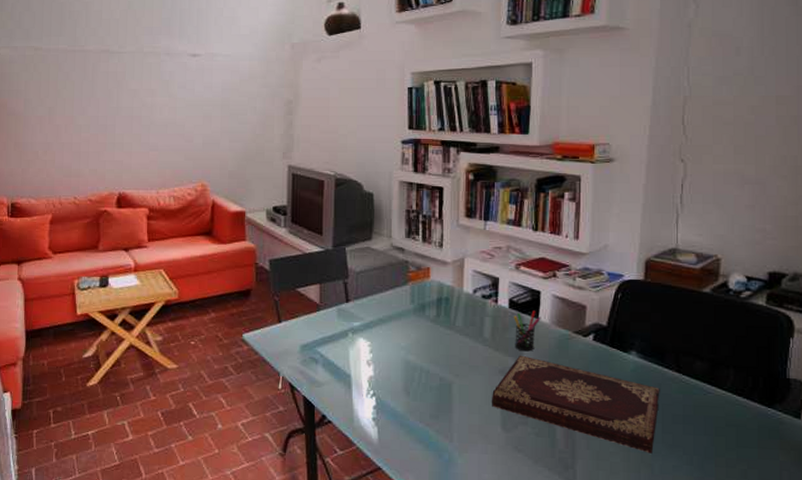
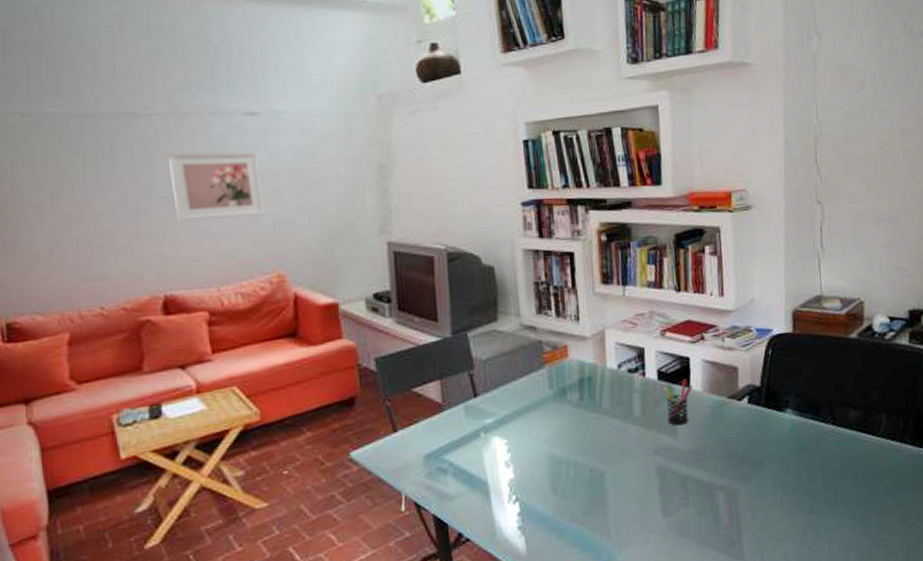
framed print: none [131,83,197,137] -> present [167,151,265,222]
book: present [492,355,660,454] -> none [648,430,819,514]

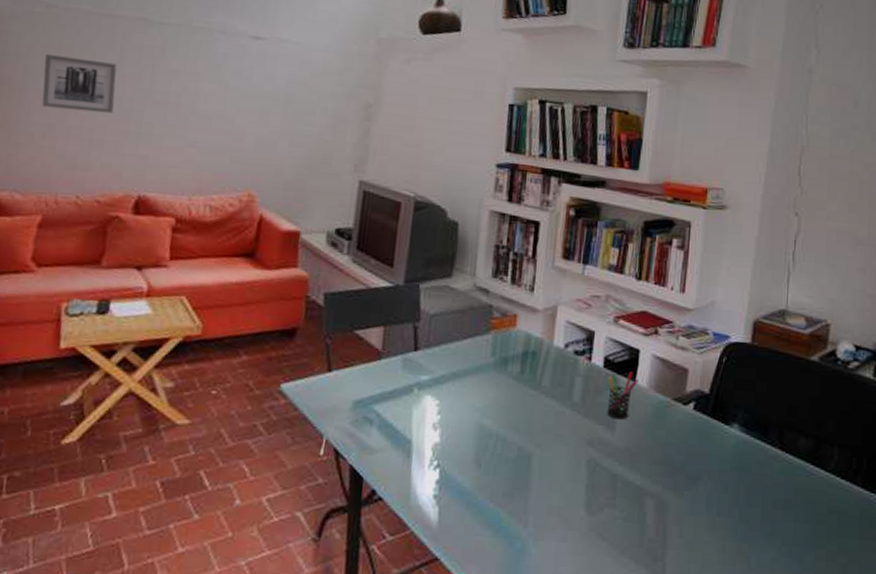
wall art: none [30,164,119,222] -> present [41,53,117,114]
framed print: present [167,151,265,222] -> none [167,62,254,135]

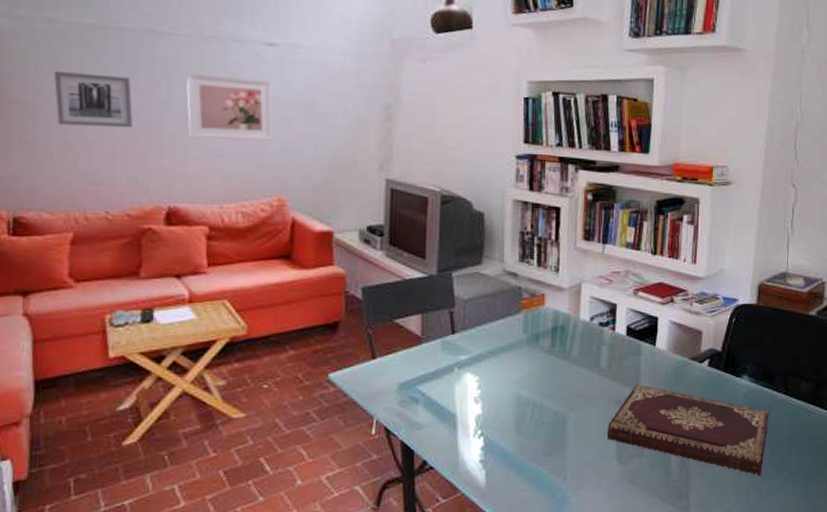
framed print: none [167,62,254,135] -> present [186,73,273,141]
book: none [576,423,762,544] -> present [607,384,769,476]
pen holder: present [607,371,638,420] -> none [631,337,658,380]

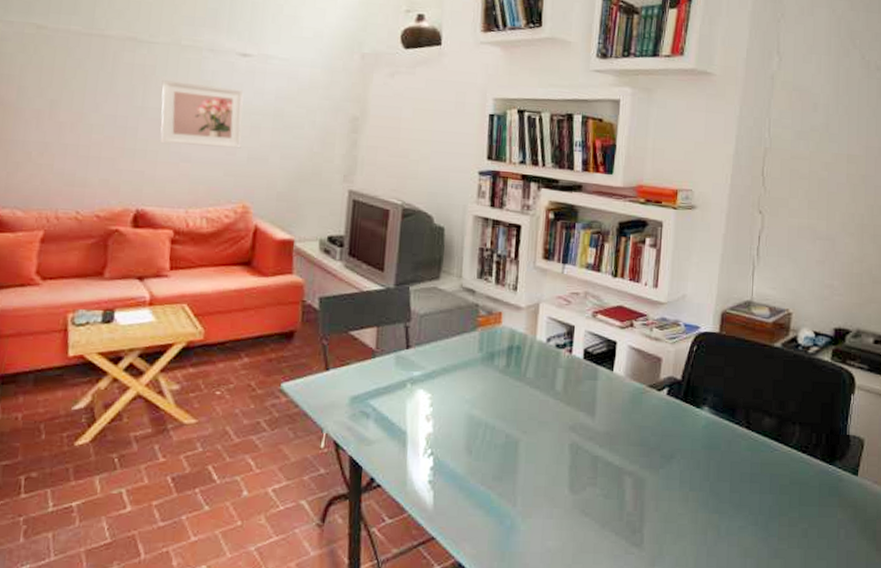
wall art: present [53,70,133,128] -> none [37,74,110,132]
book: present [607,384,769,476] -> none [560,410,730,514]

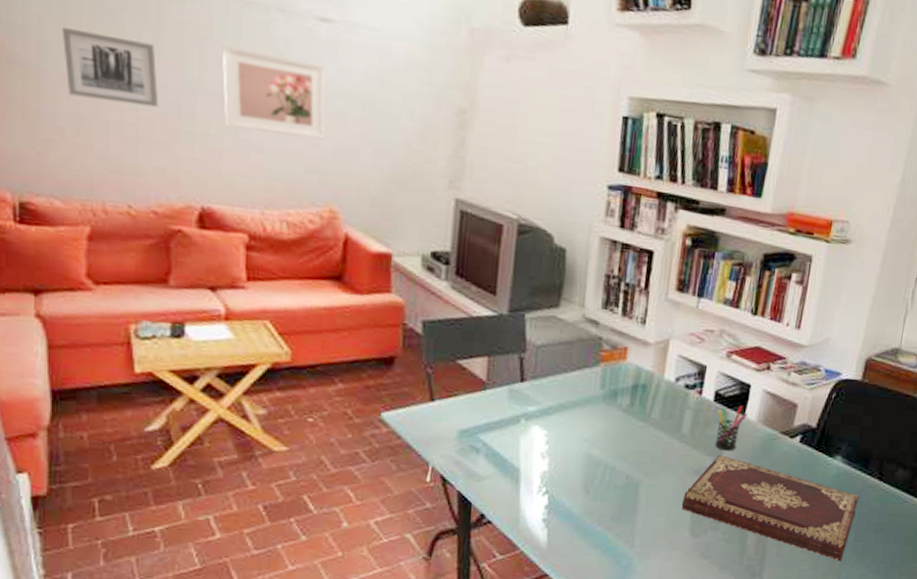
wall art: none [37,74,110,132] -> present [61,26,159,108]
book: none [560,410,730,514] -> present [682,454,859,561]
pen holder: none [587,361,616,406] -> present [715,405,748,451]

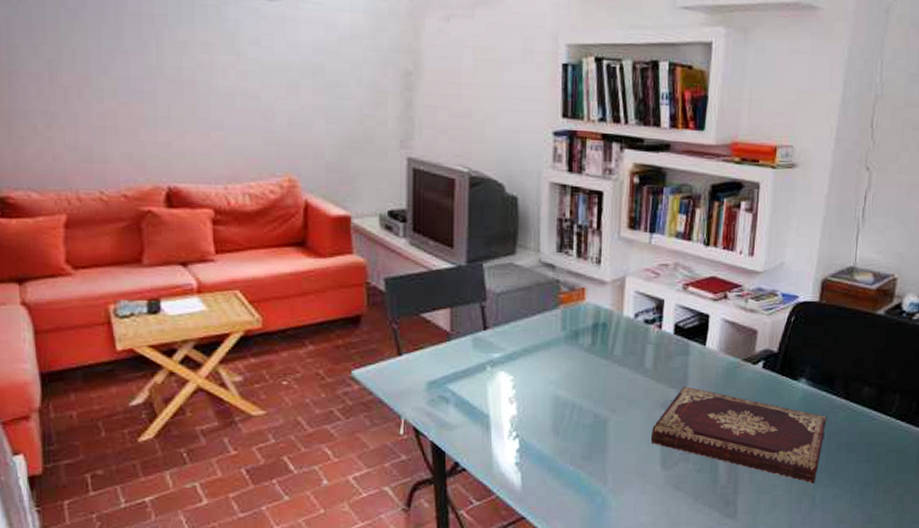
wall art: present [61,26,159,108] -> none [28,29,122,97]
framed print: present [221,46,326,140] -> none [177,32,279,113]
pen holder: present [715,405,748,451] -> none [679,336,709,382]

